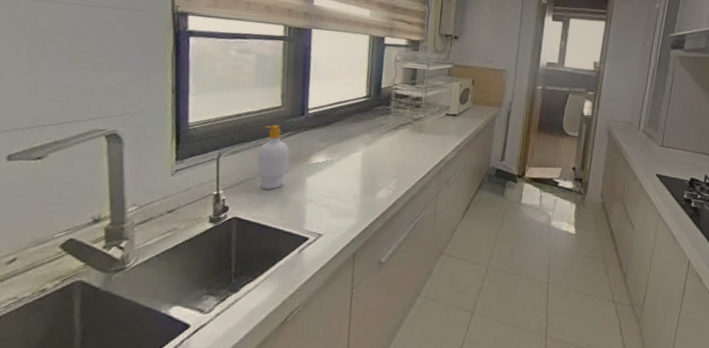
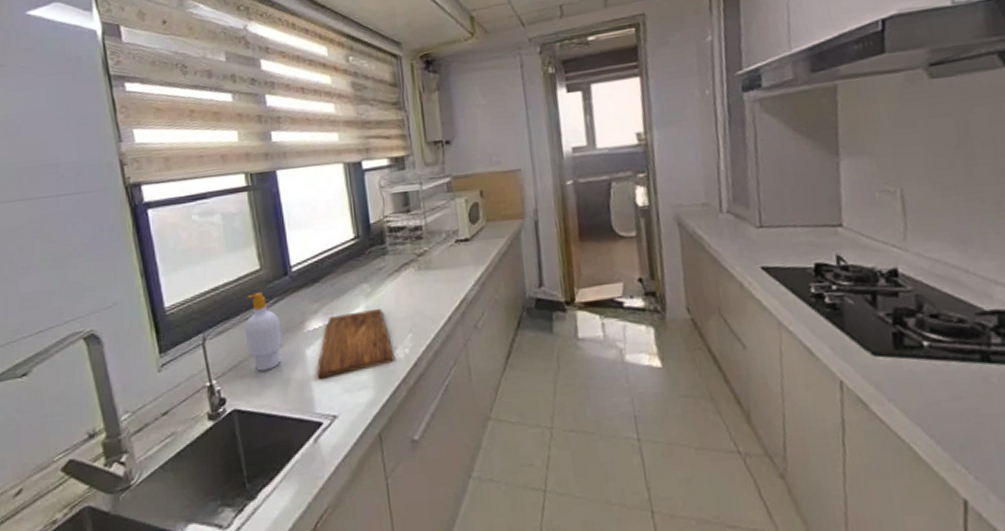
cutting board: none [312,154,380,203] -> present [316,308,395,379]

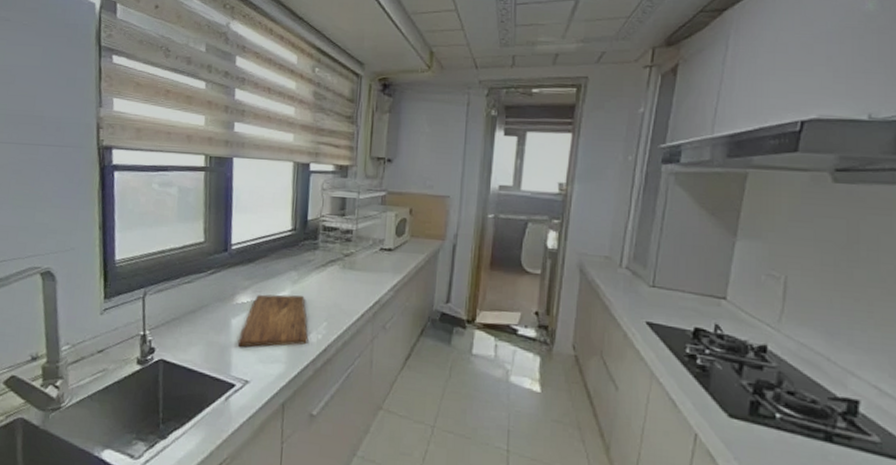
soap bottle: present [245,293,283,371] -> none [181,262,214,331]

